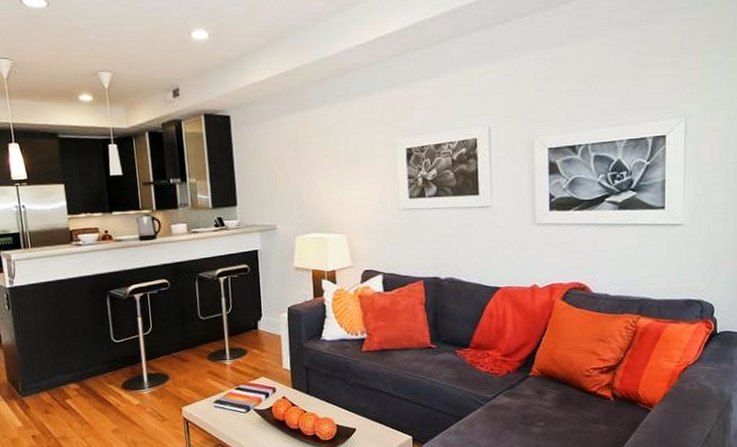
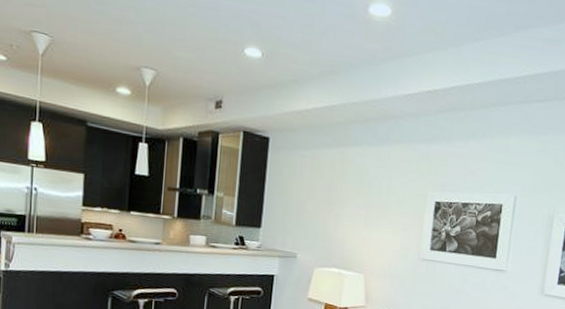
kettle: present [136,214,162,241] -> none [153,219,180,248]

